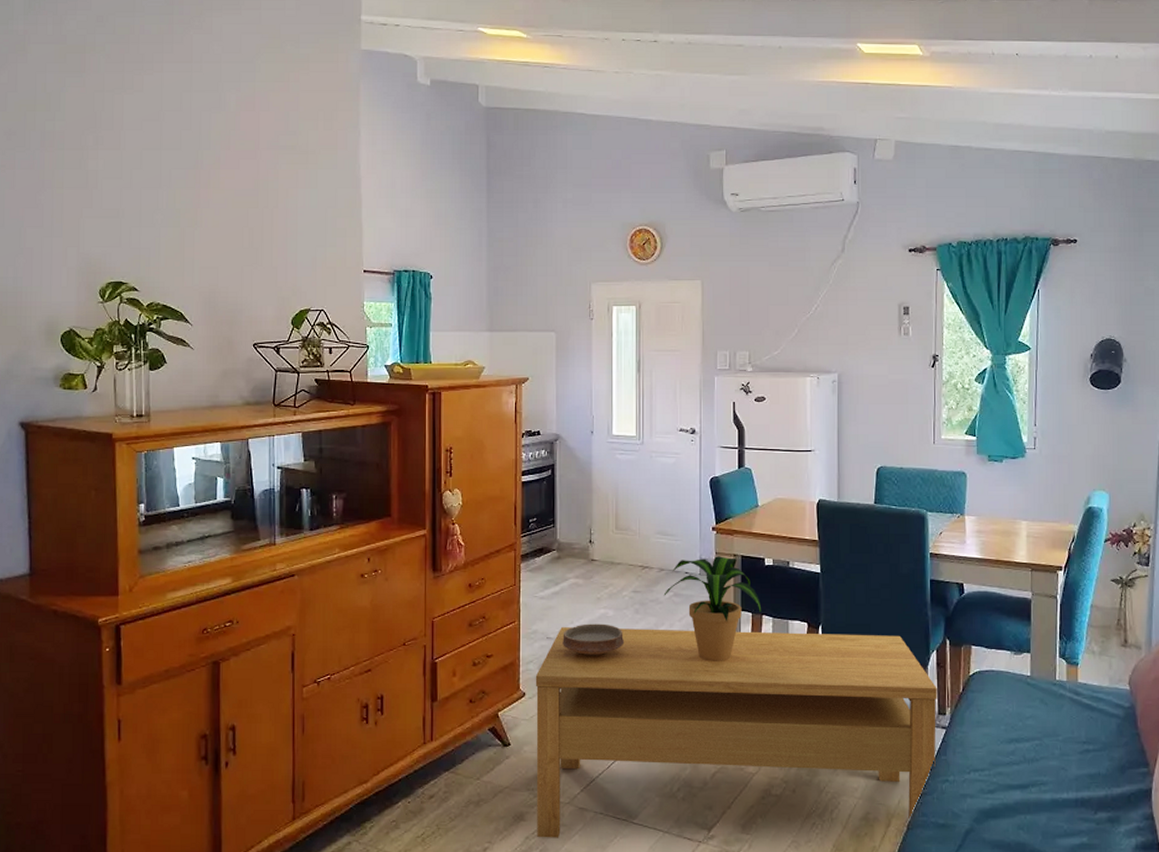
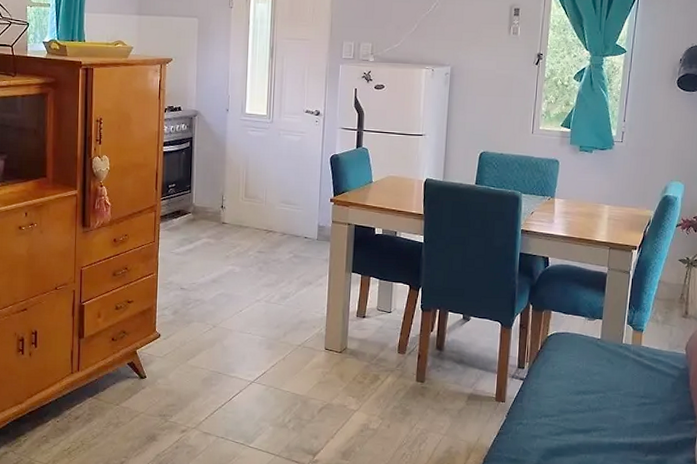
coffee table: present [535,627,937,838] -> none [167,280,519,457]
ceramic bowl: present [563,623,625,656] -> none [194,278,249,306]
potted plant: present [663,556,762,661] -> none [284,224,370,315]

